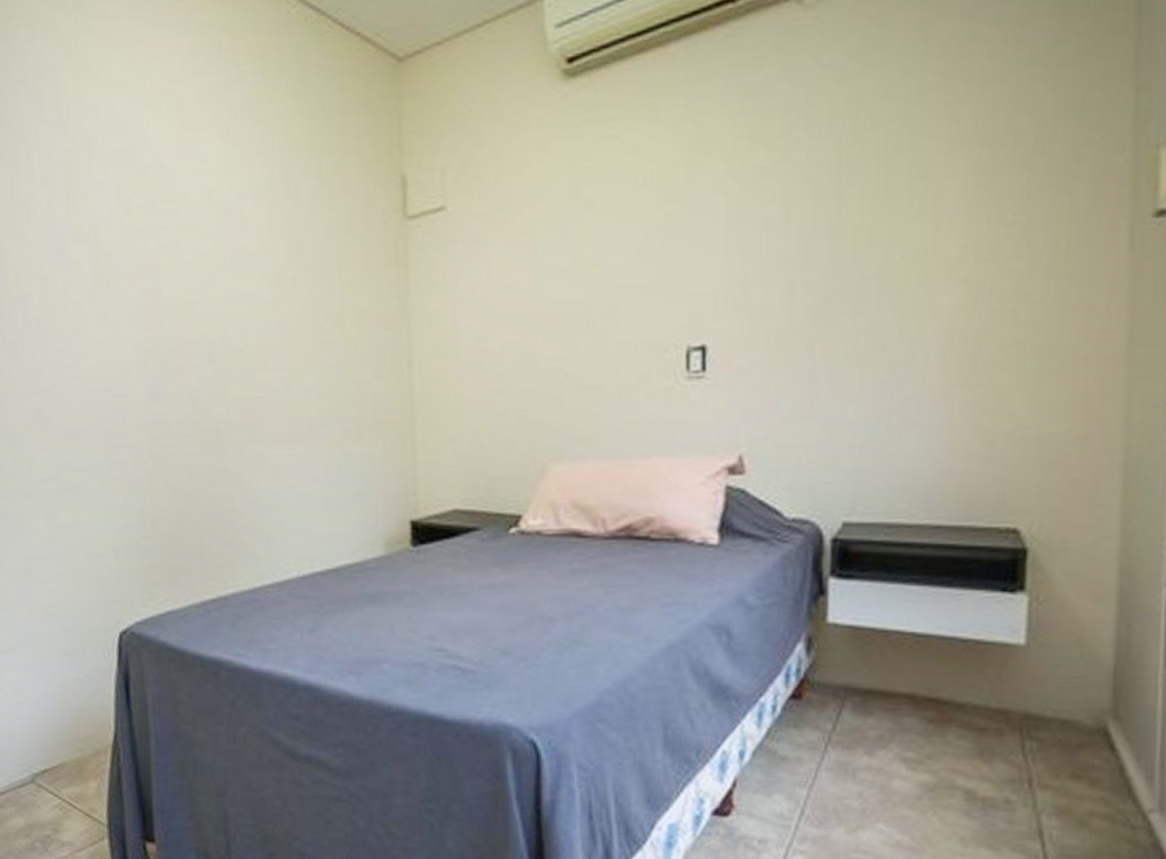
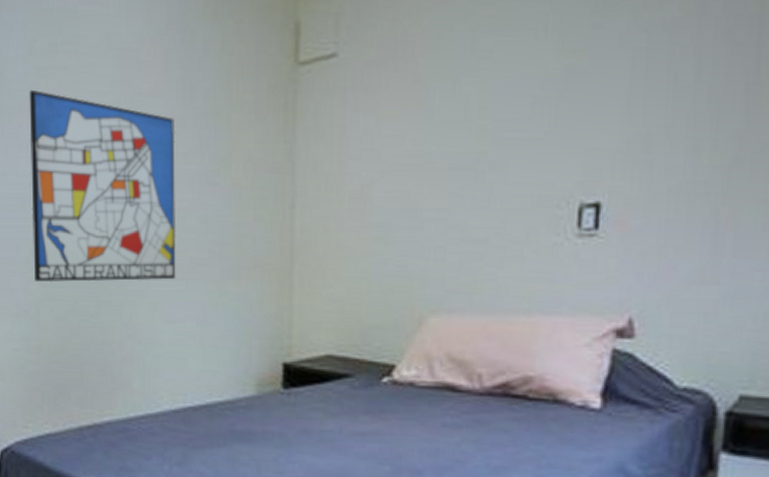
wall art: none [126,251,296,453] -> present [29,89,176,283]

